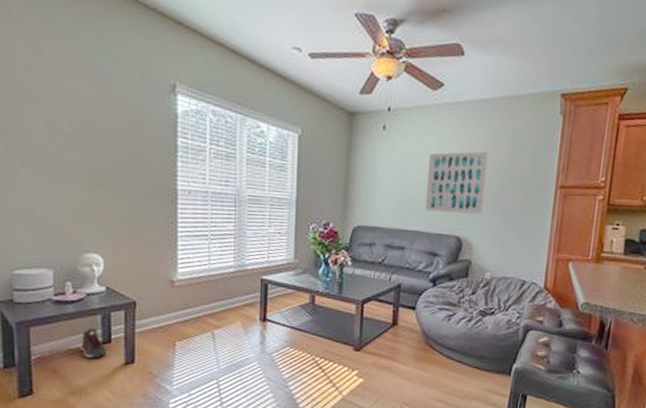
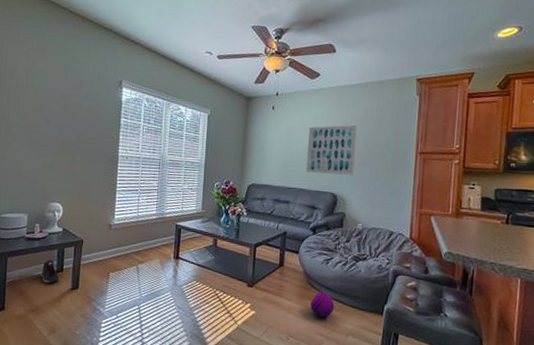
ball: none [429,352,457,382] -> present [310,291,335,318]

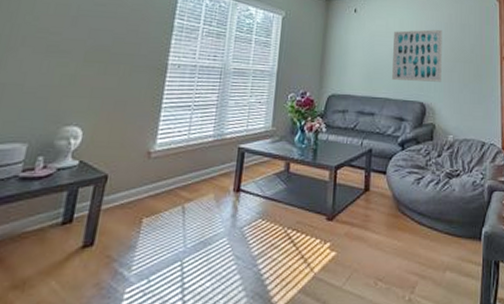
sneaker: present [41,259,60,283] -> none [36,206,66,242]
ball: present [310,291,335,318] -> none [401,218,429,251]

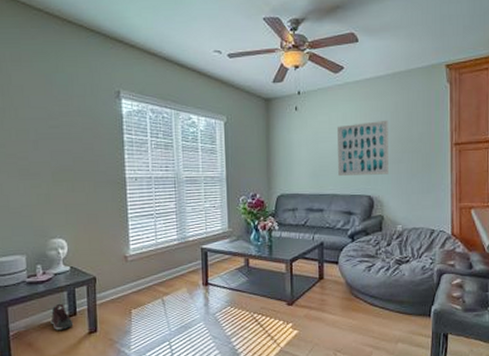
sneaker: none [36,206,66,242] -> present [50,303,74,330]

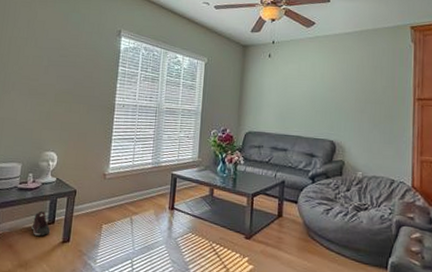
wall art: present [336,120,389,176] -> none [304,71,354,122]

